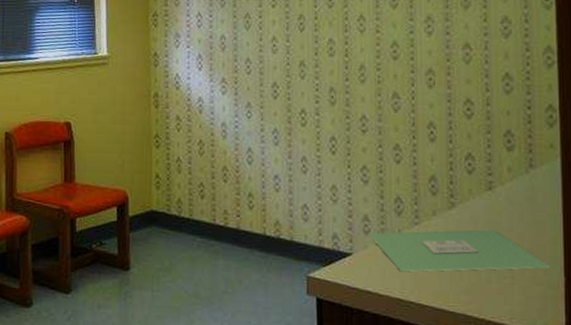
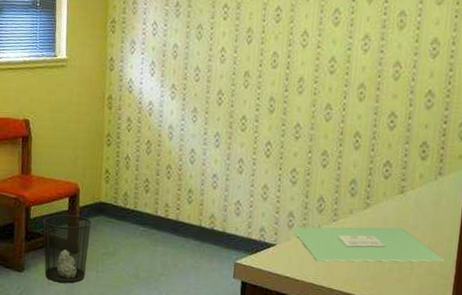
waste bin: none [89,226,144,305] -> present [42,214,92,283]

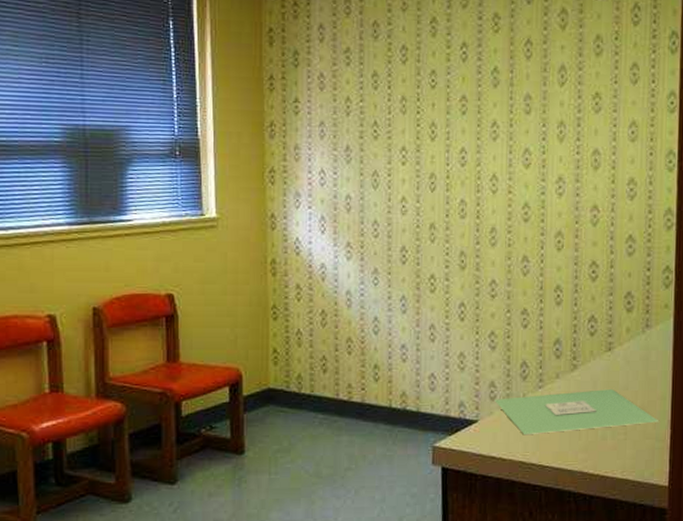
waste bin: present [42,214,92,283] -> none [197,408,260,492]

